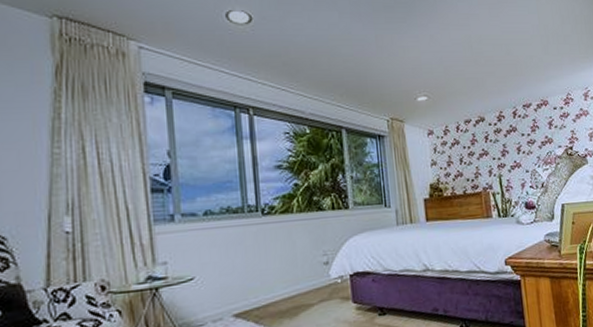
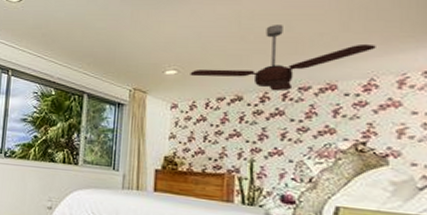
ceiling fan: none [439,49,567,110] -> present [190,25,376,92]

